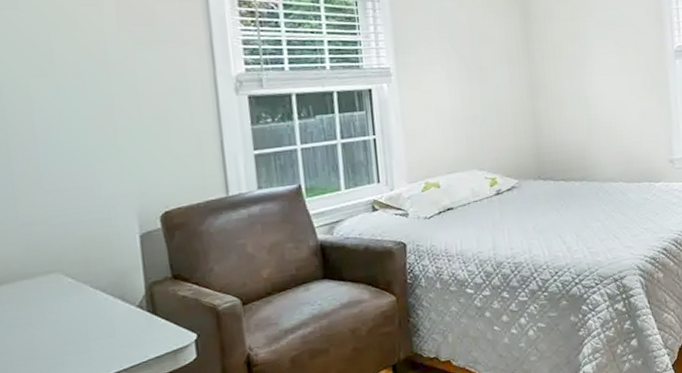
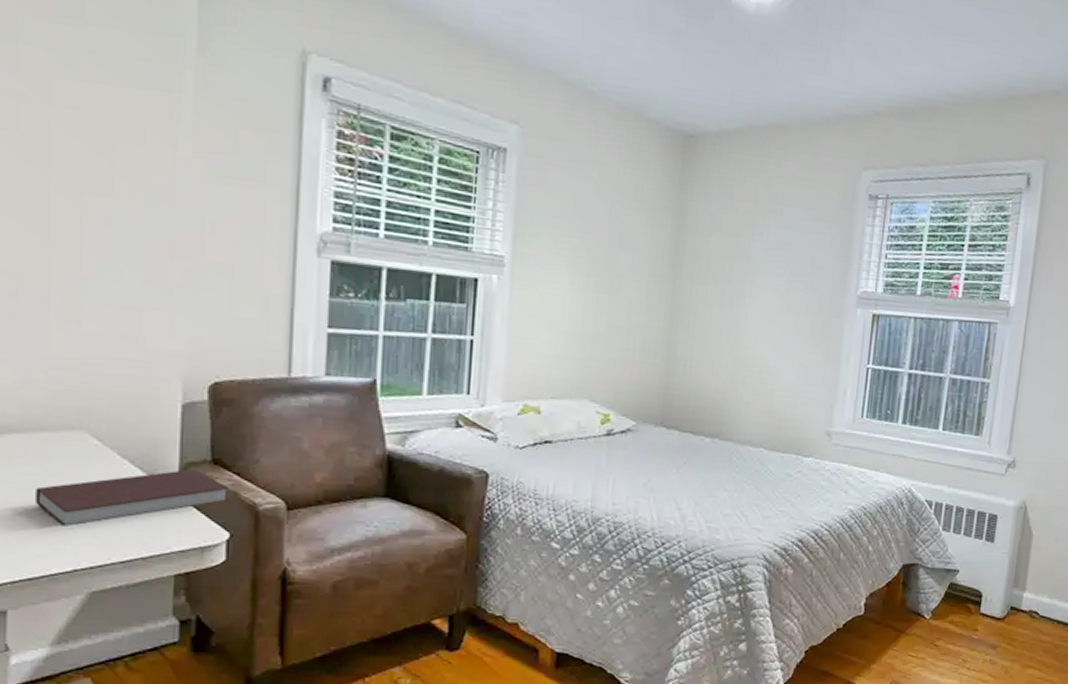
notebook: none [23,286,191,356] -> present [36,468,229,526]

